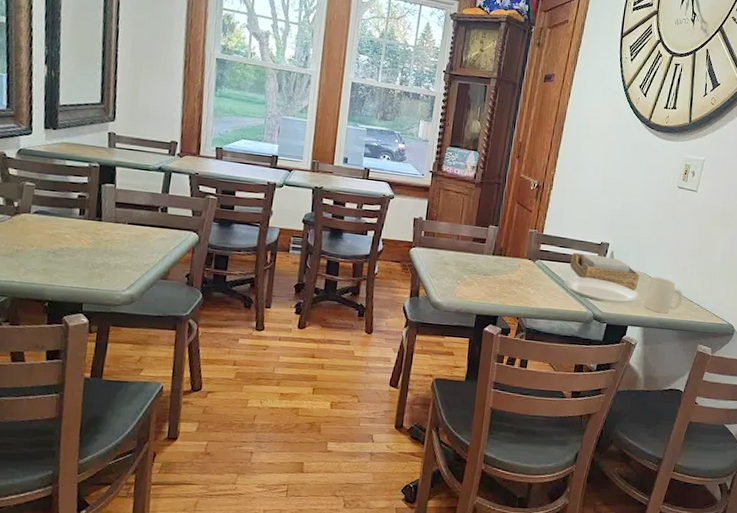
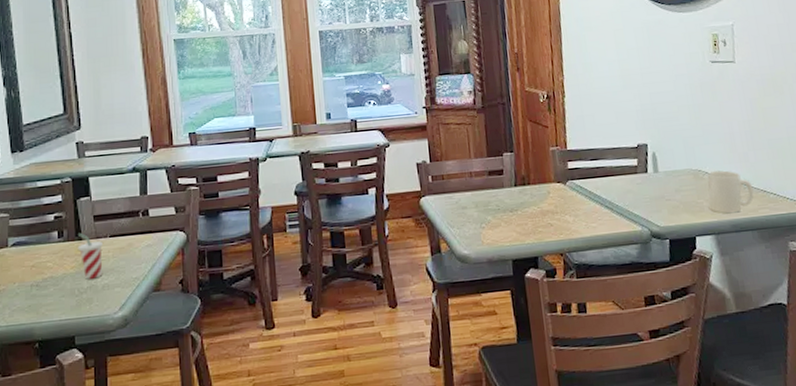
beverage cup: none [96,214,120,258] -> present [77,232,103,279]
plate: present [564,276,640,305] -> none [606,187,701,216]
napkin holder: present [570,252,640,290] -> none [606,159,695,193]

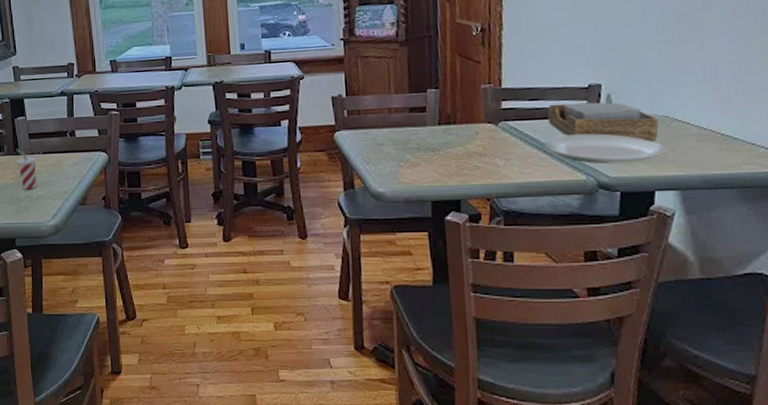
napkin holder: none [606,159,695,193] -> present [547,102,659,142]
plate: none [606,187,701,216] -> present [545,133,665,165]
cup: present [708,170,754,214] -> none [674,117,738,168]

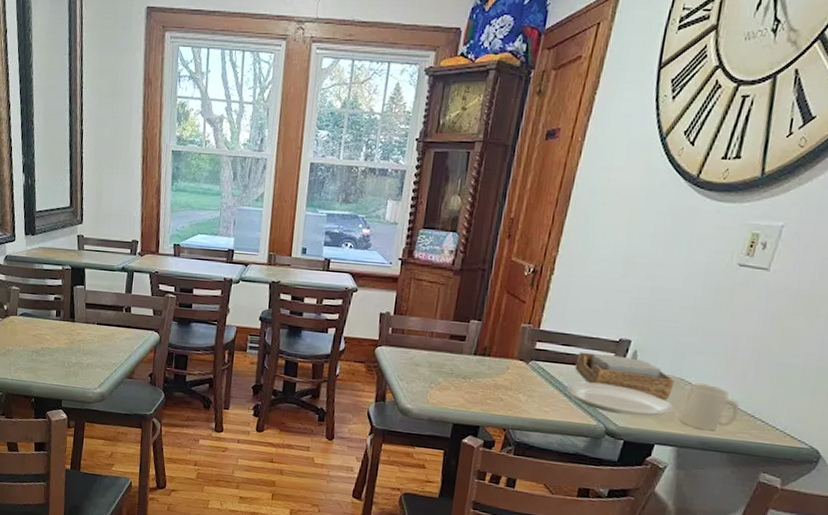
beverage cup: present [15,148,37,190] -> none [70,315,91,357]
cup: none [674,117,738,168] -> present [679,383,740,431]

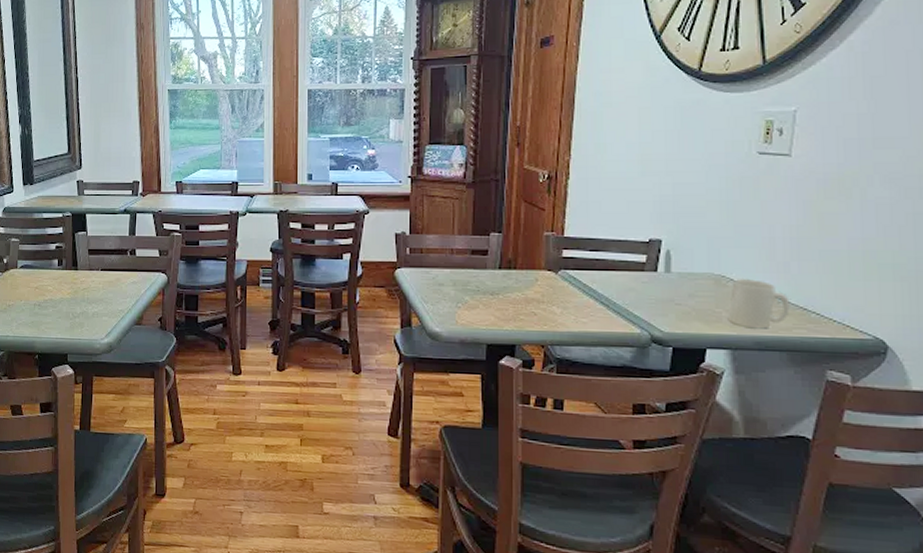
plate: present [567,381,673,418] -> none [603,287,719,321]
napkin holder: present [575,352,674,400] -> none [607,256,715,300]

